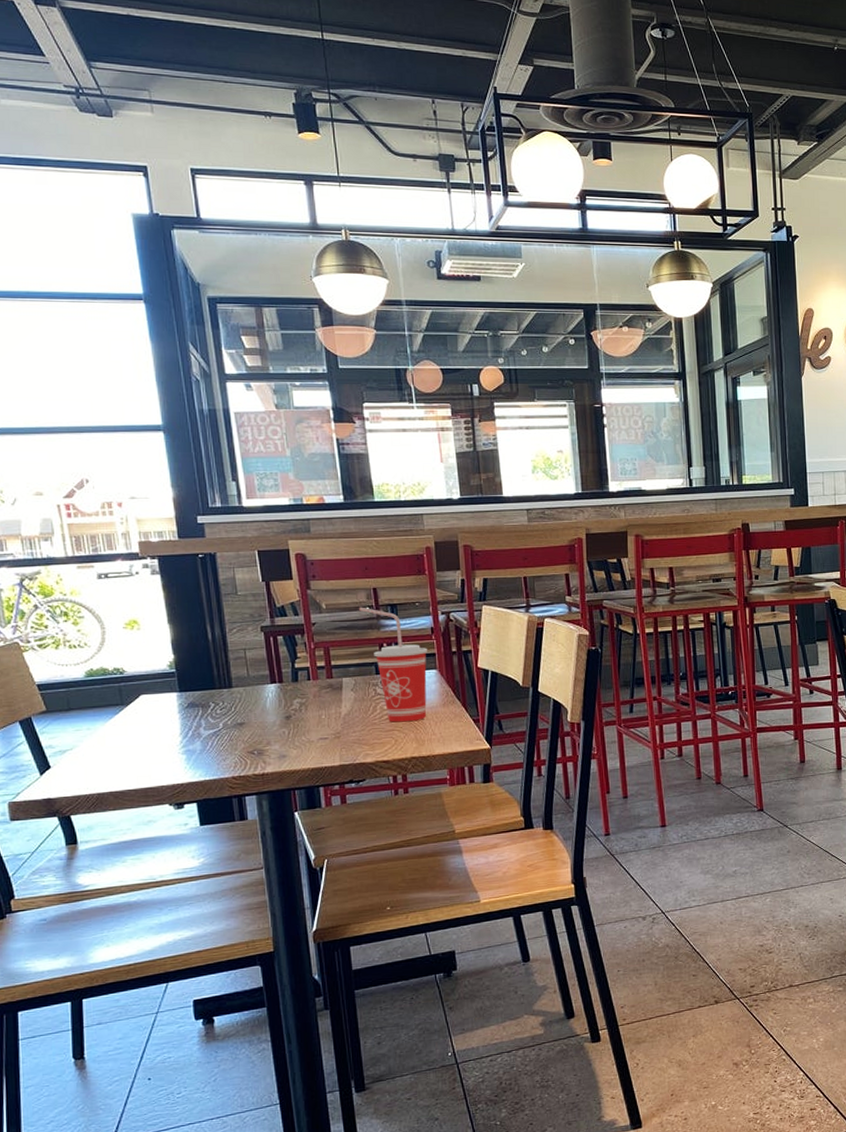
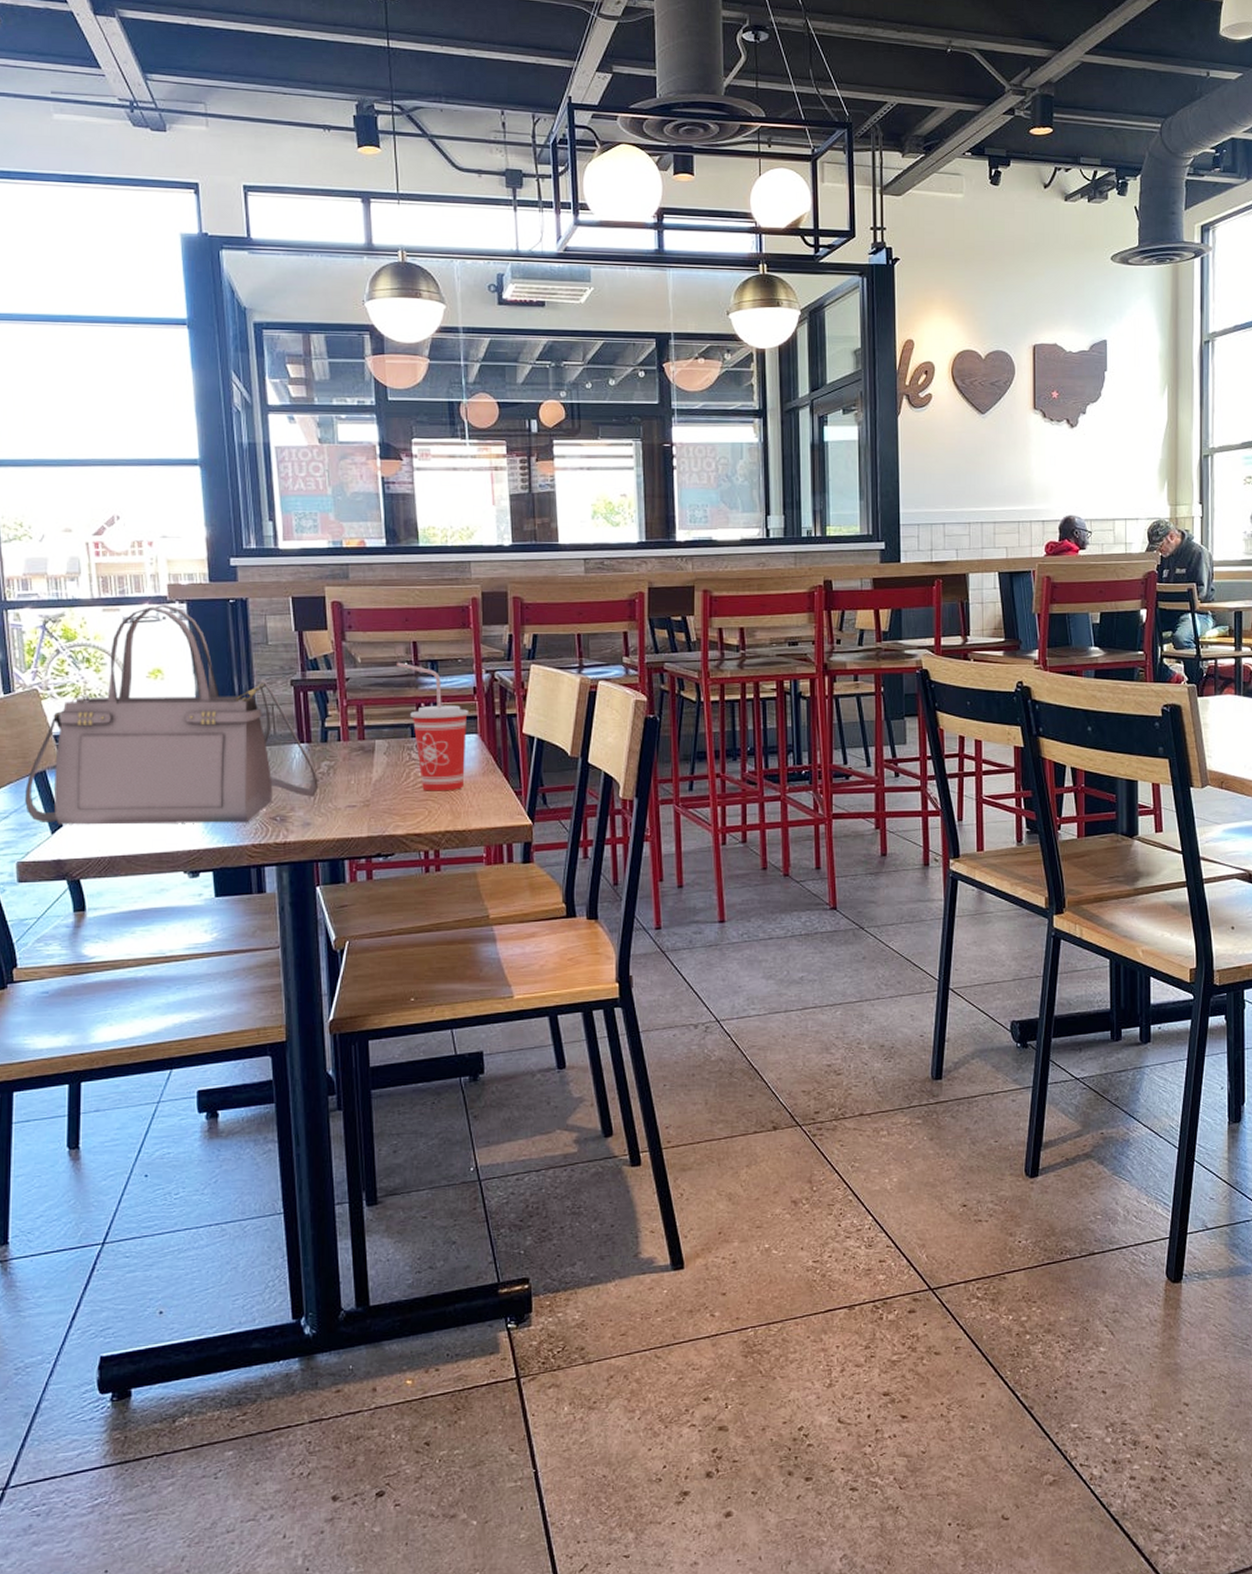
handbag: none [12,560,291,767] -> present [25,603,318,825]

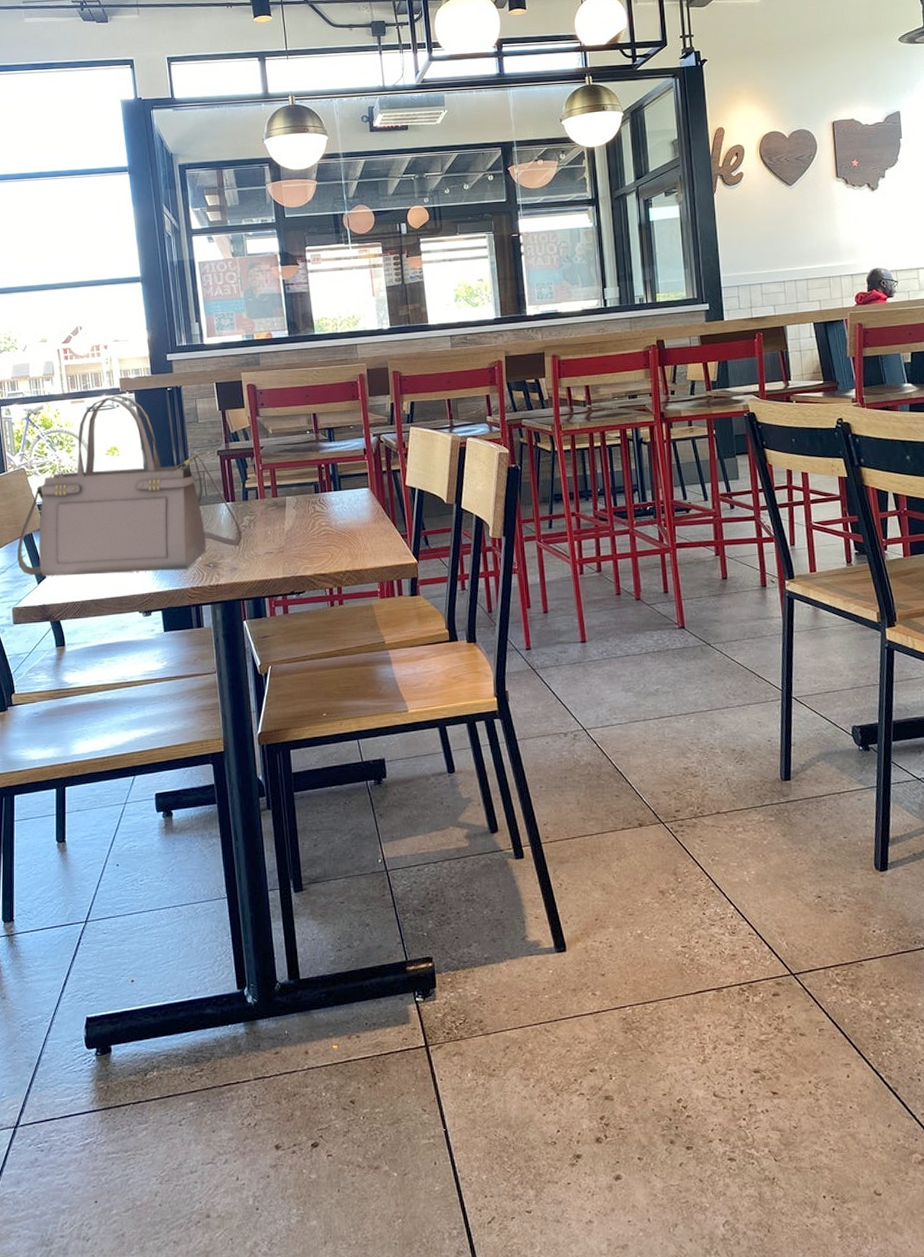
beverage cup: present [397,662,469,791] -> none [301,431,361,538]

